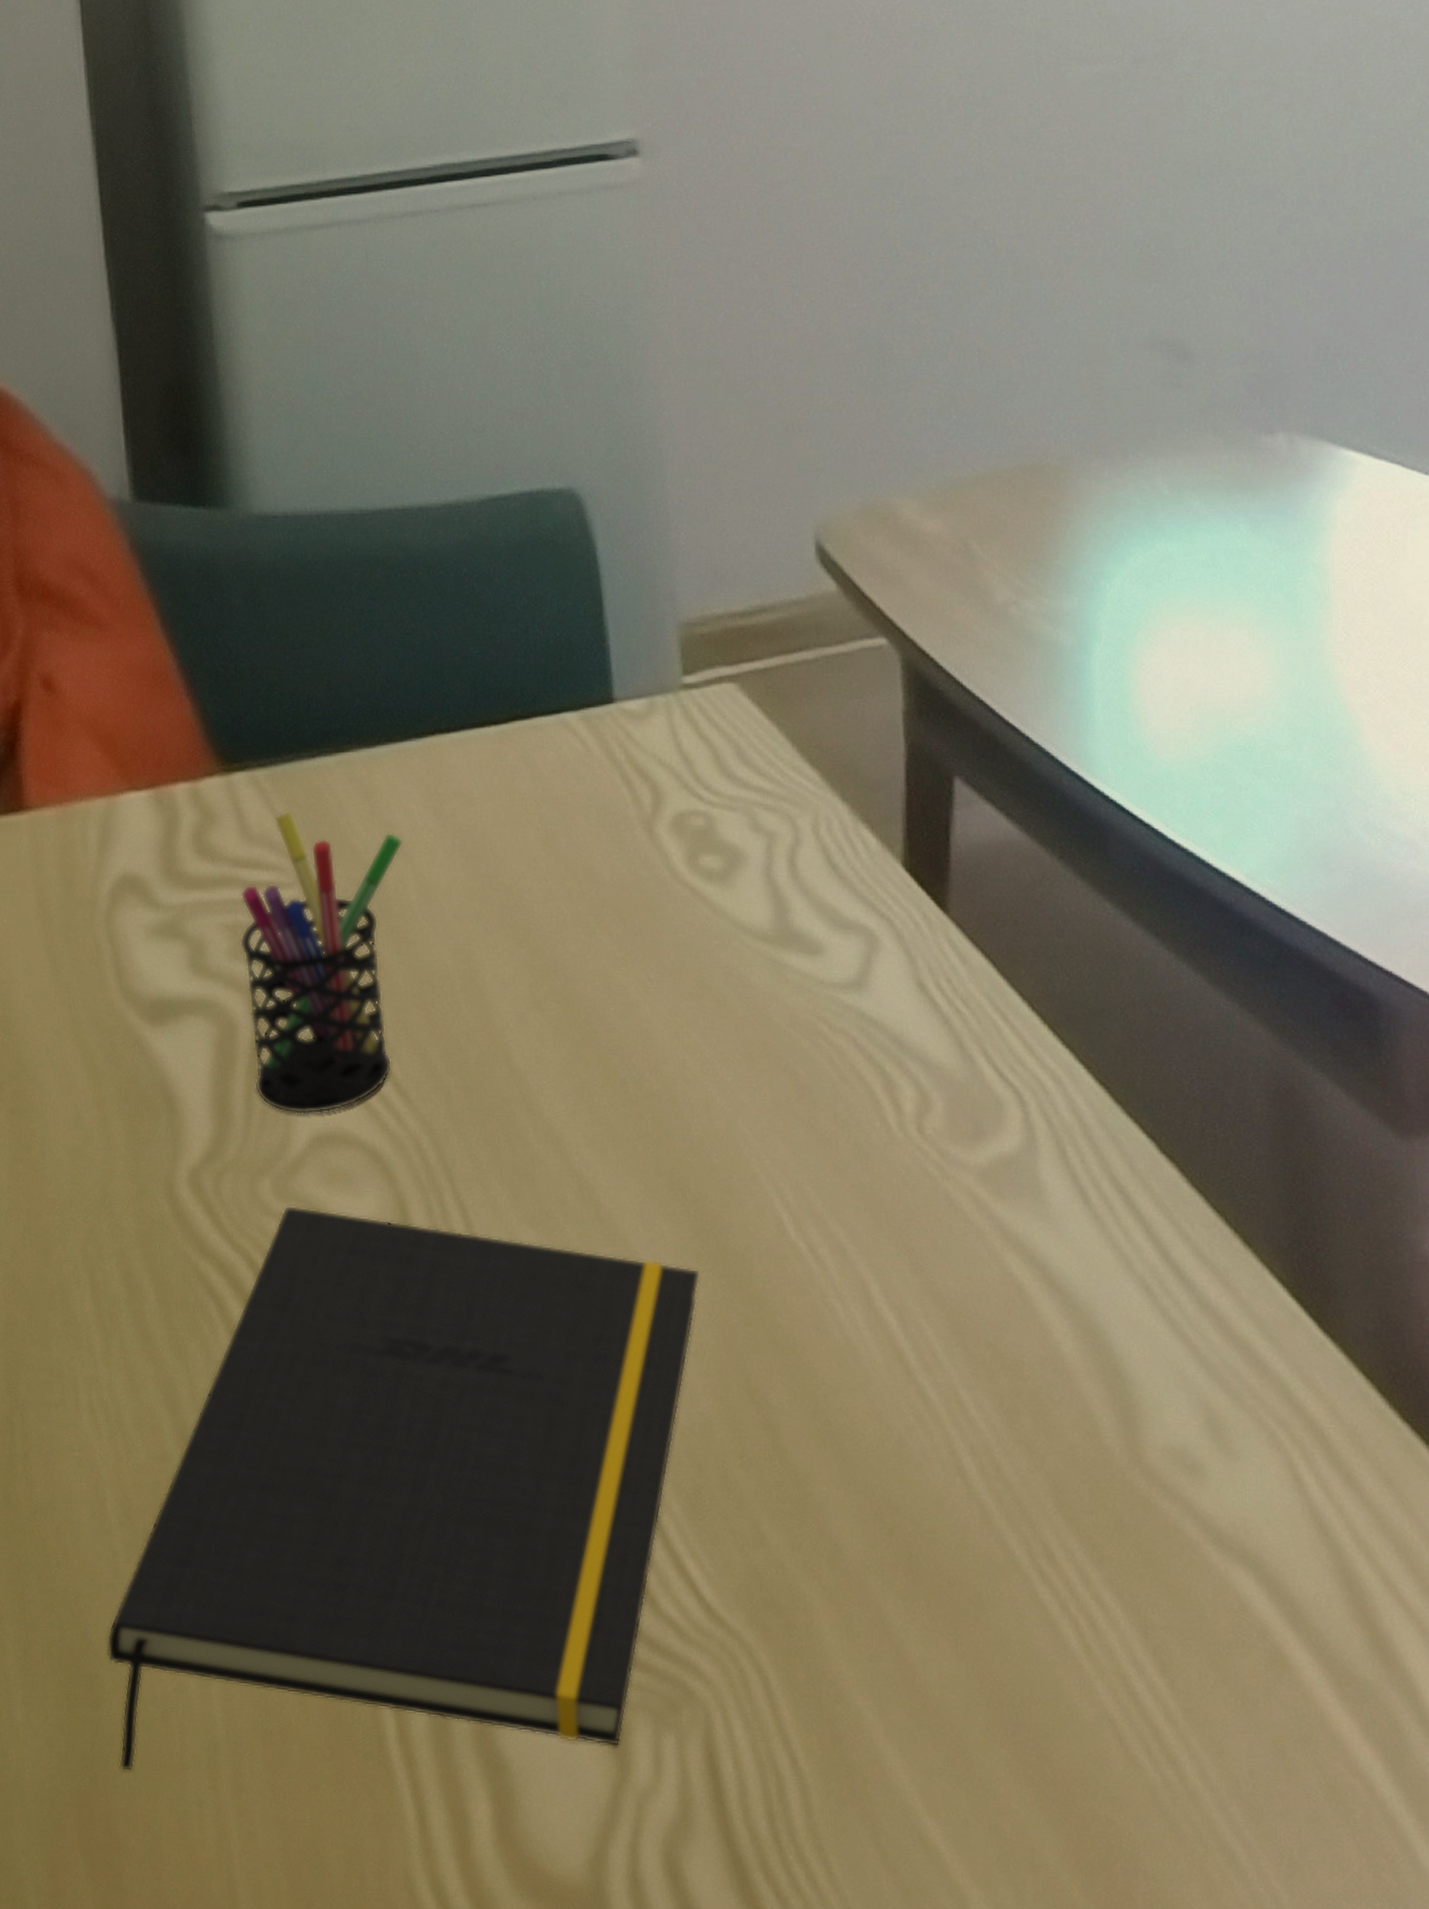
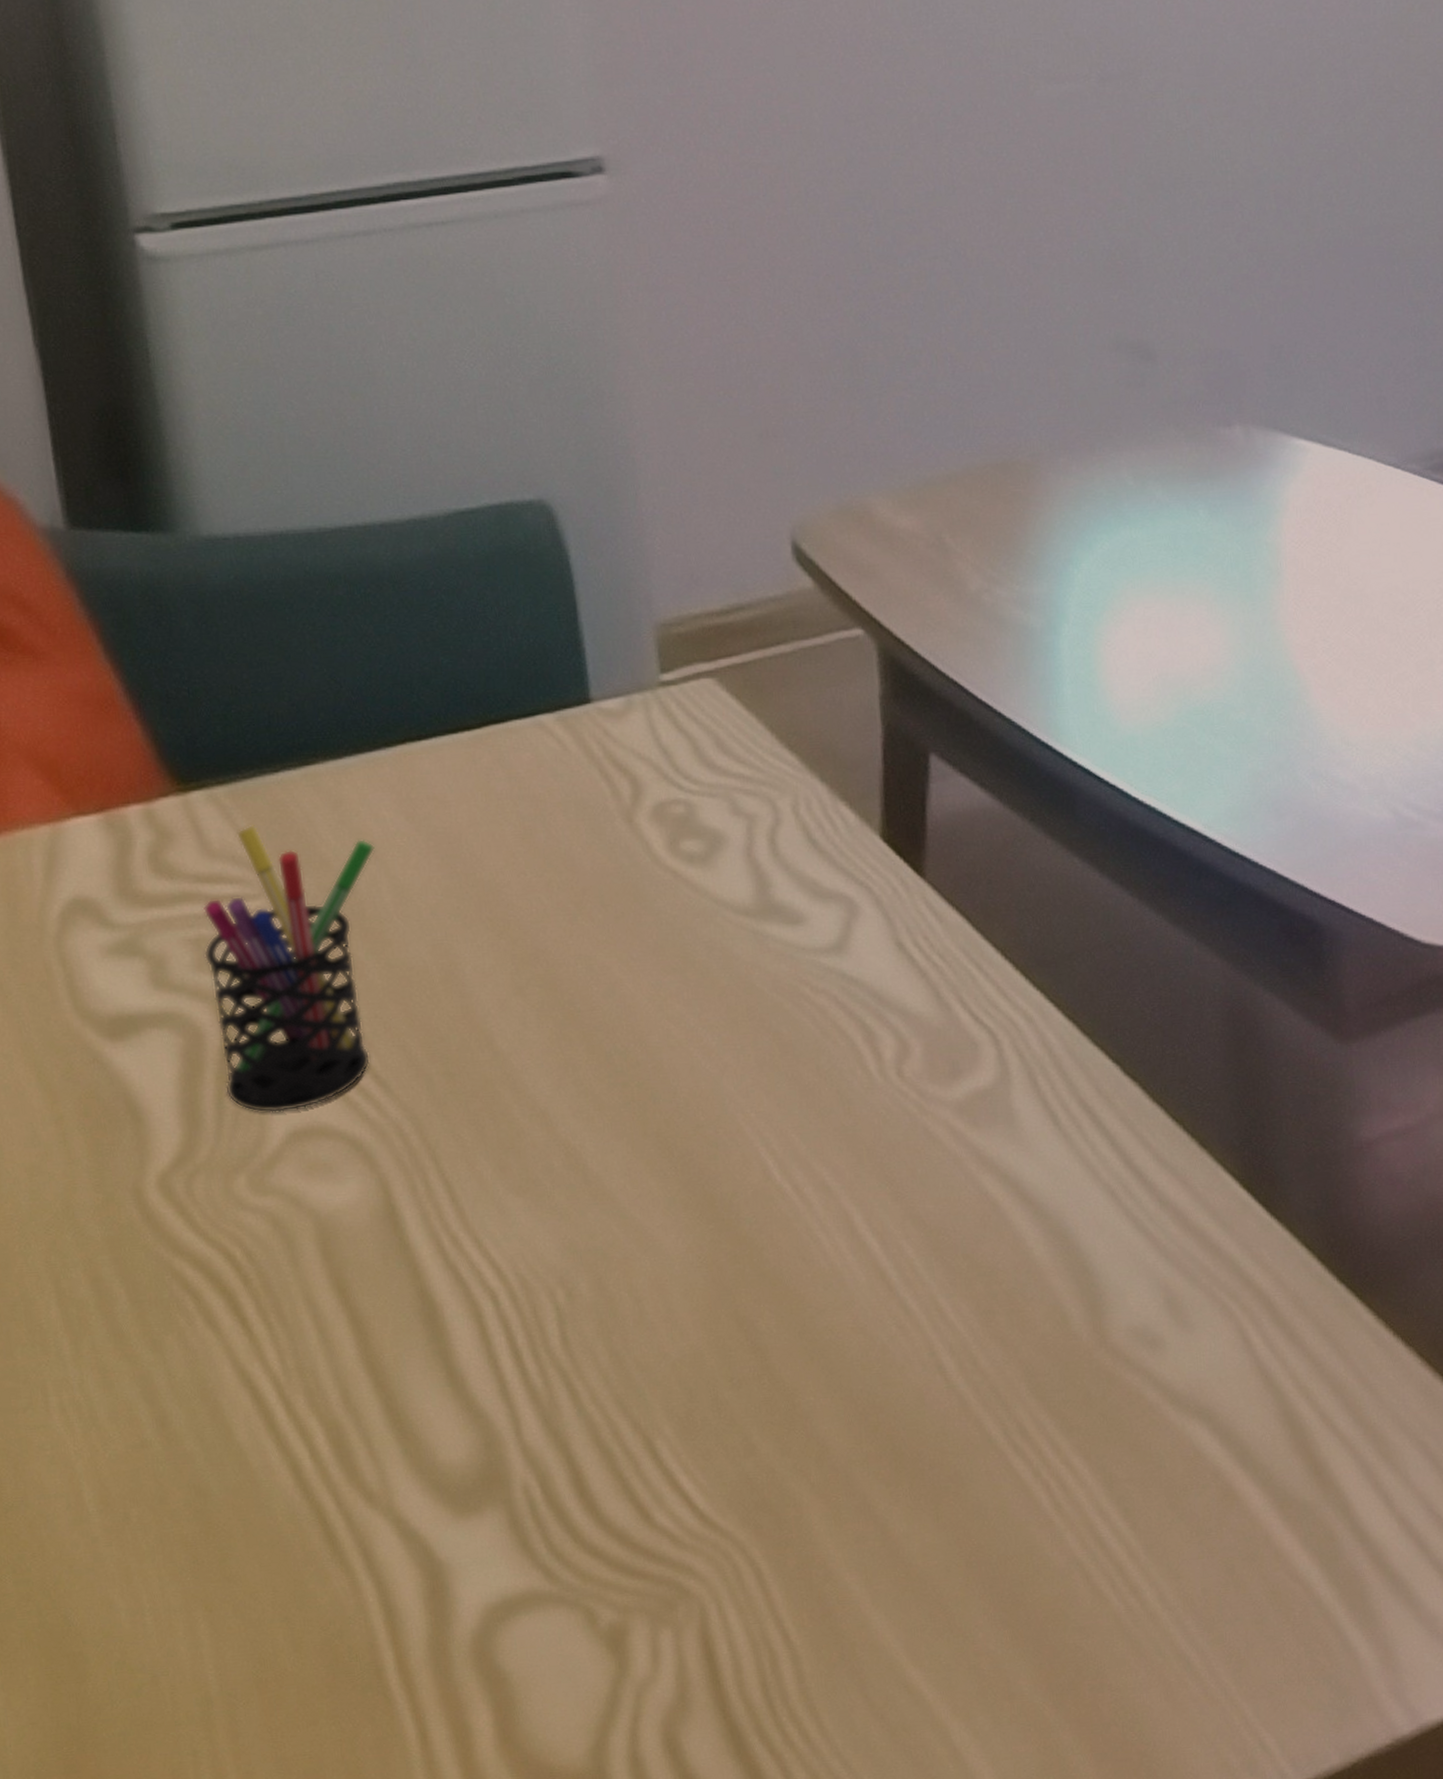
notepad: present [106,1205,701,1772] -> none [88,1198,689,1736]

